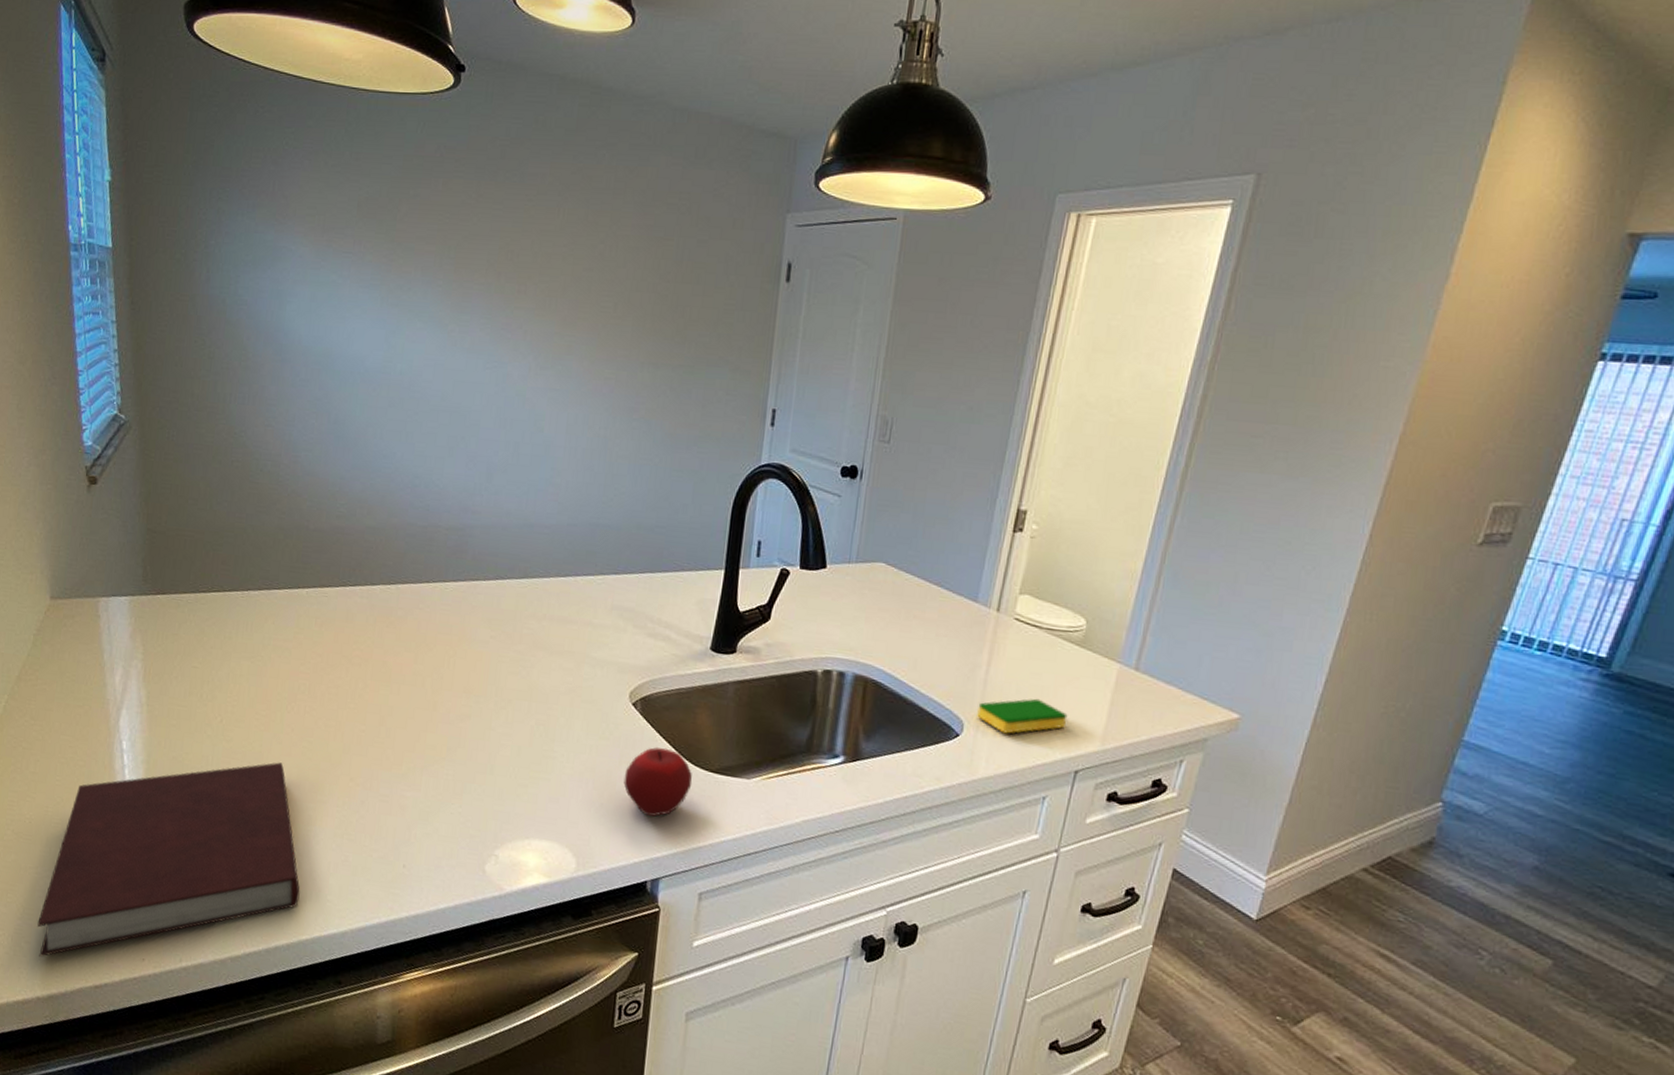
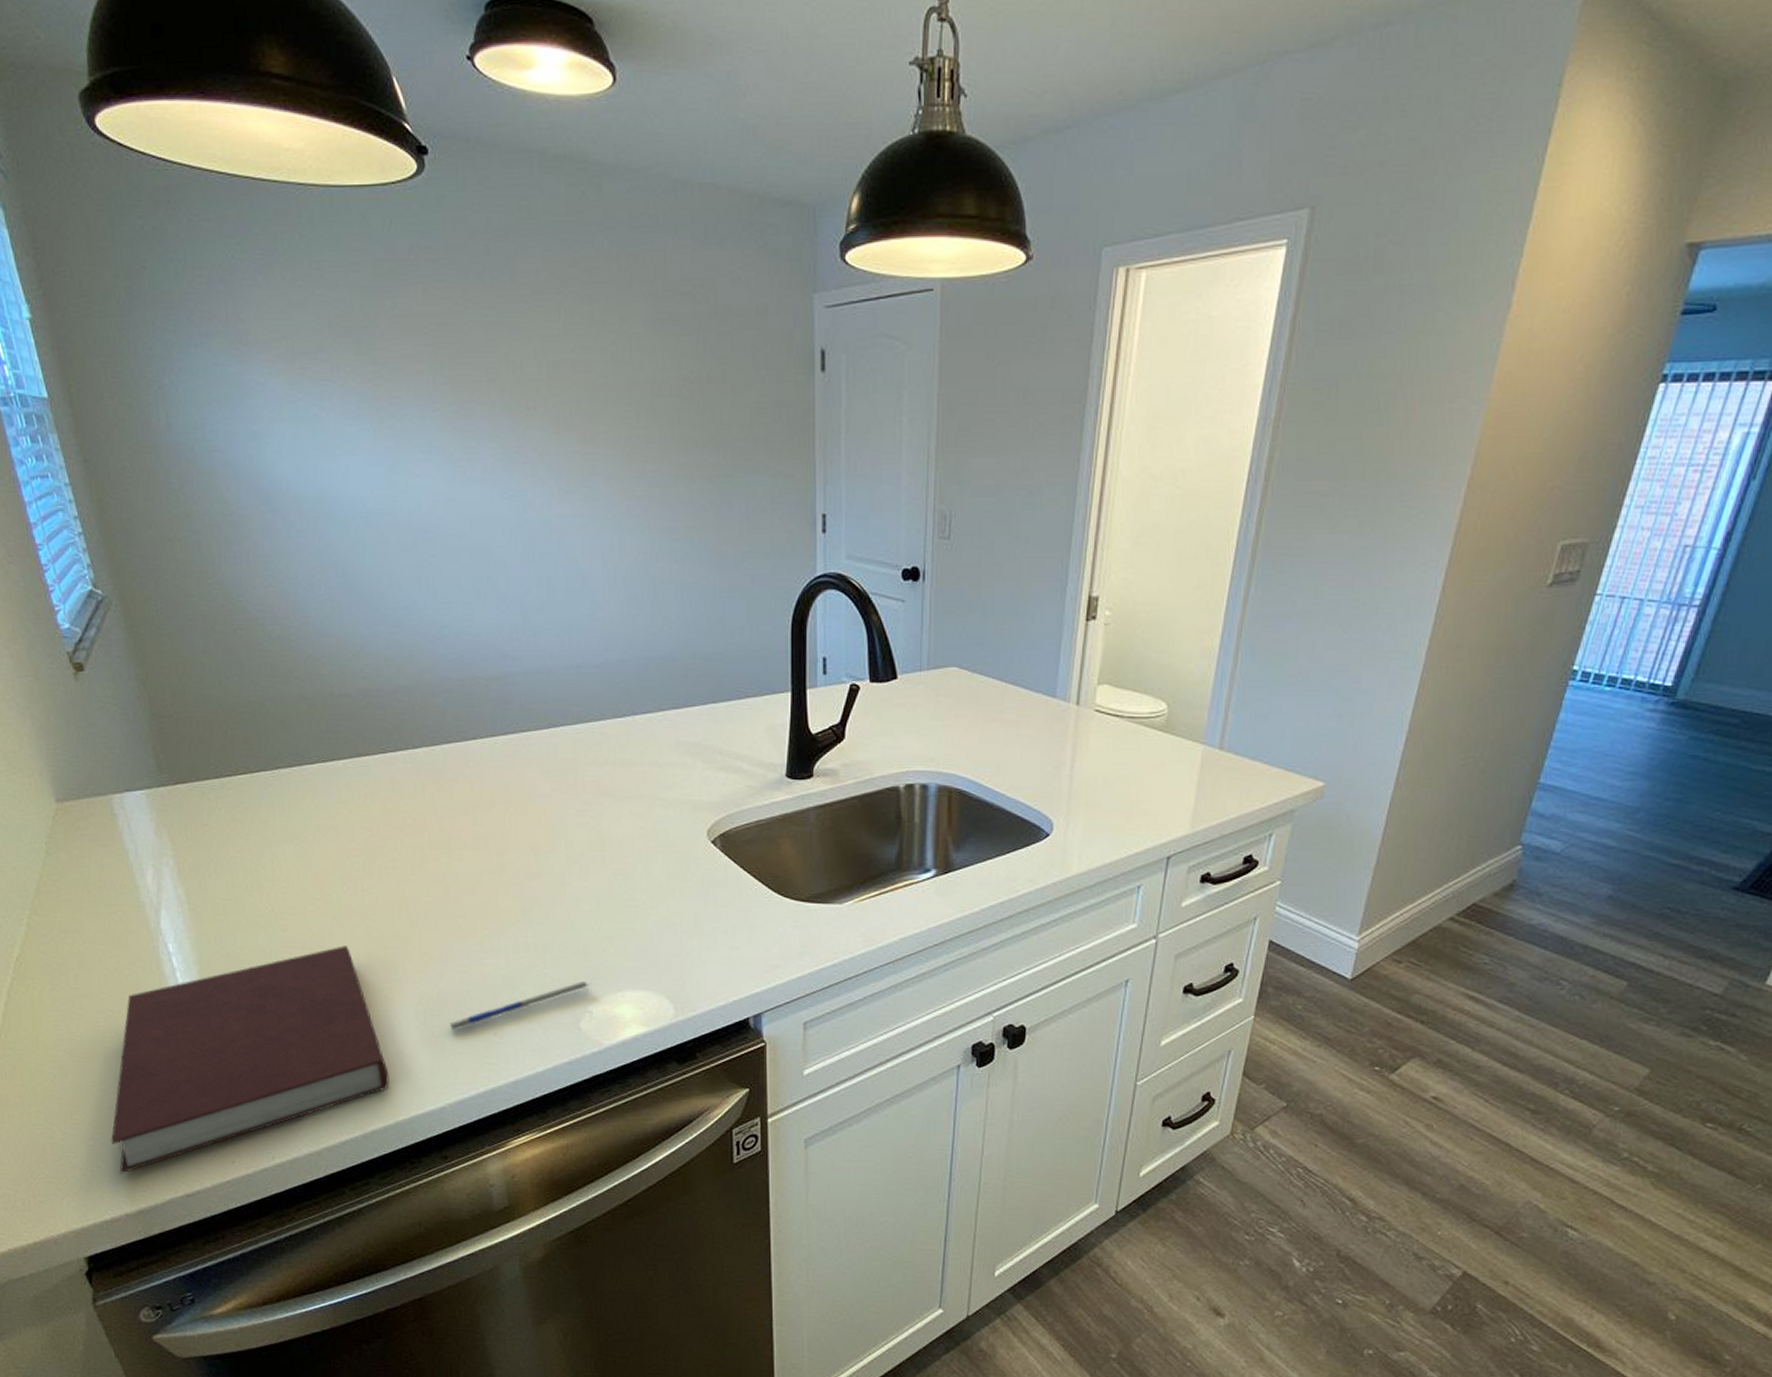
pen: none [363,824,501,859] -> present [449,981,591,1032]
apple: present [623,746,692,817] -> none [712,882,784,953]
dish sponge: present [977,698,1068,734] -> none [1066,789,1156,828]

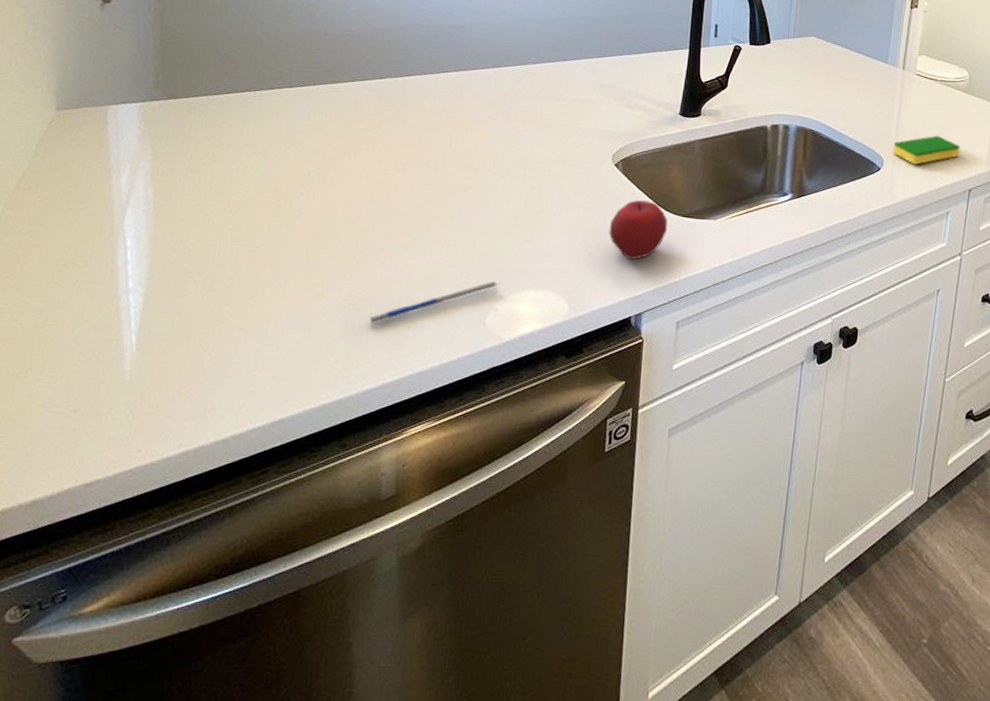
notebook: present [111,945,390,1174] -> none [23,244,306,462]
apple: none [712,882,784,953] -> present [609,199,668,259]
dish sponge: none [1066,789,1156,828] -> present [893,135,960,165]

